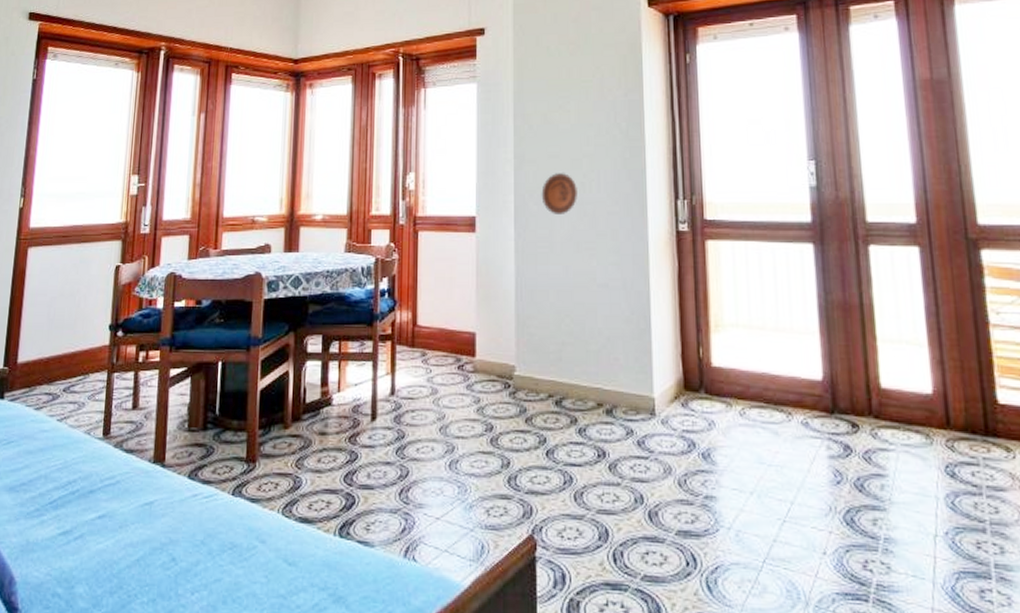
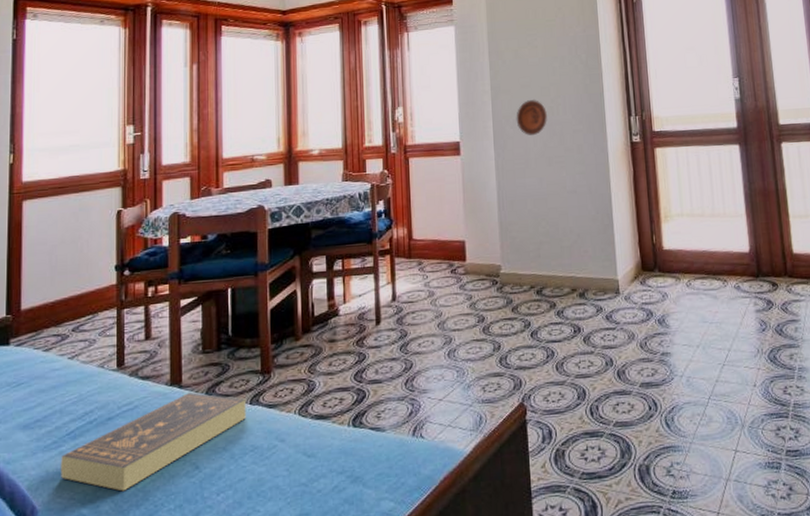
book: none [40,474,229,575] -> present [60,393,247,492]

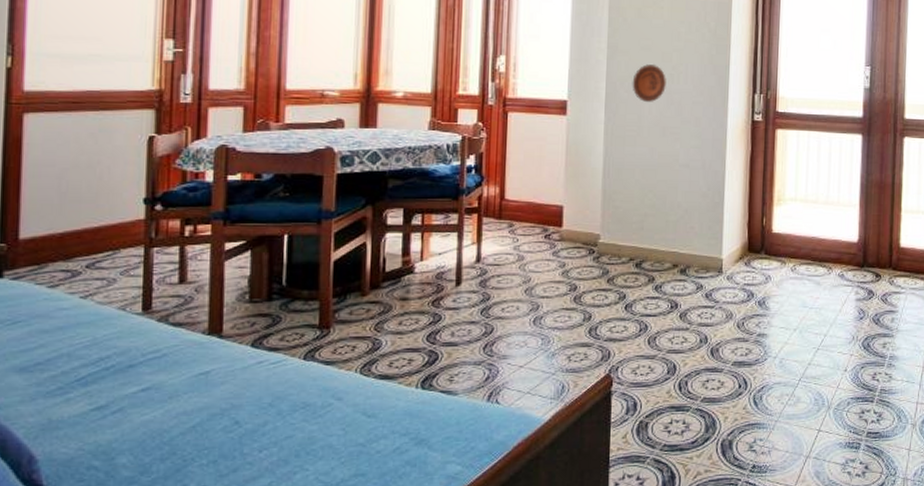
book: present [60,393,247,492] -> none [66,344,300,444]

